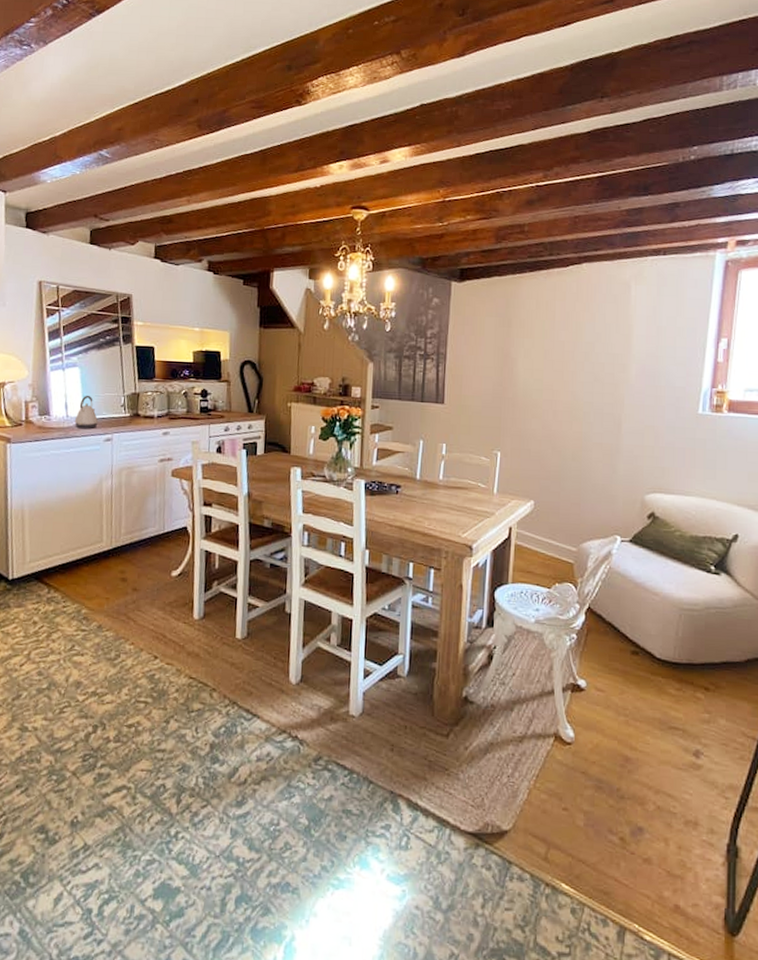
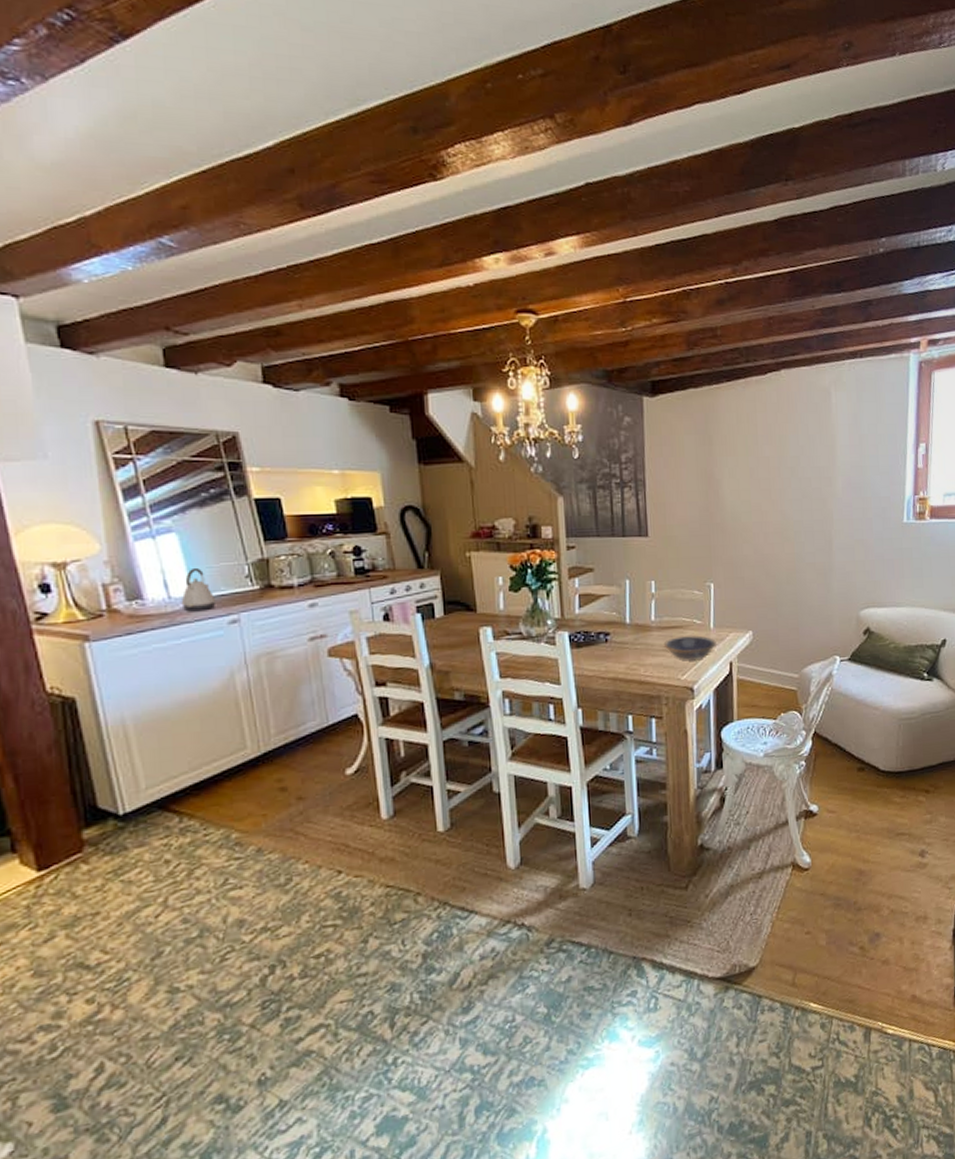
bowl: none [448,497,498,521] -> present [663,635,716,661]

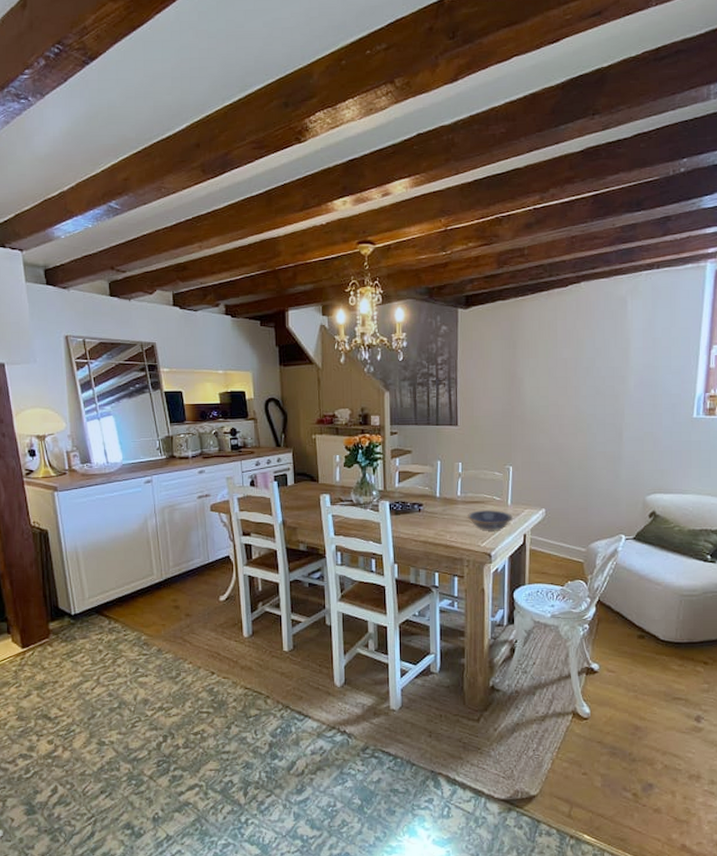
kettle: present [181,567,217,612] -> none [114,441,137,473]

